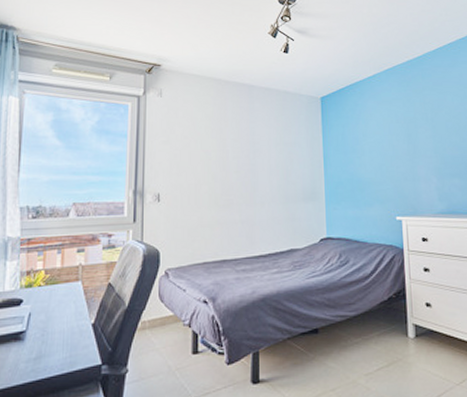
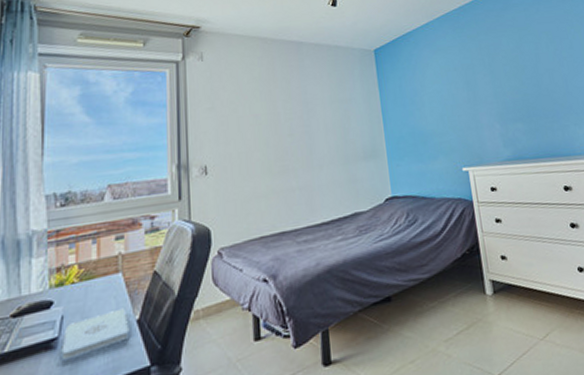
notepad: none [27,312,86,351] -> present [61,308,130,361]

